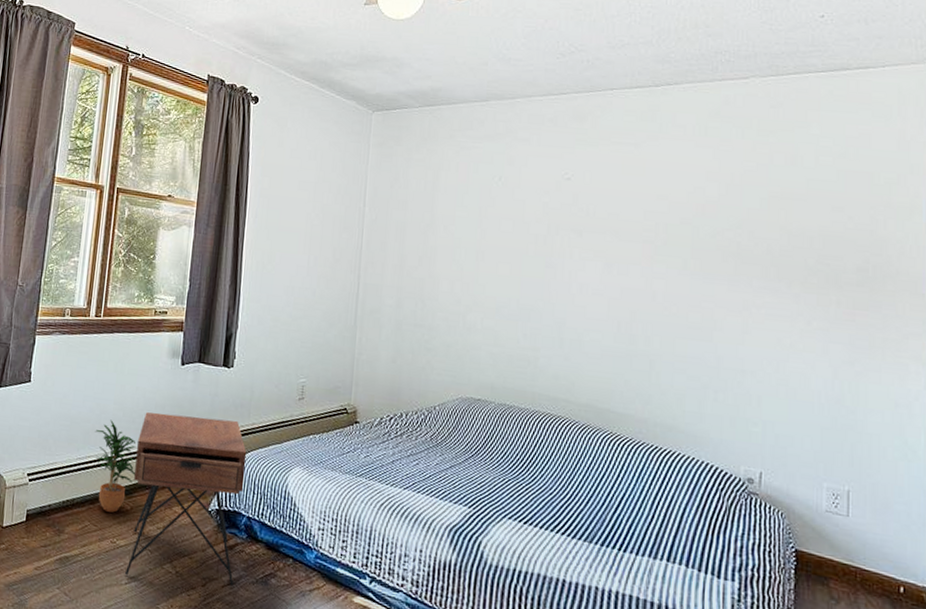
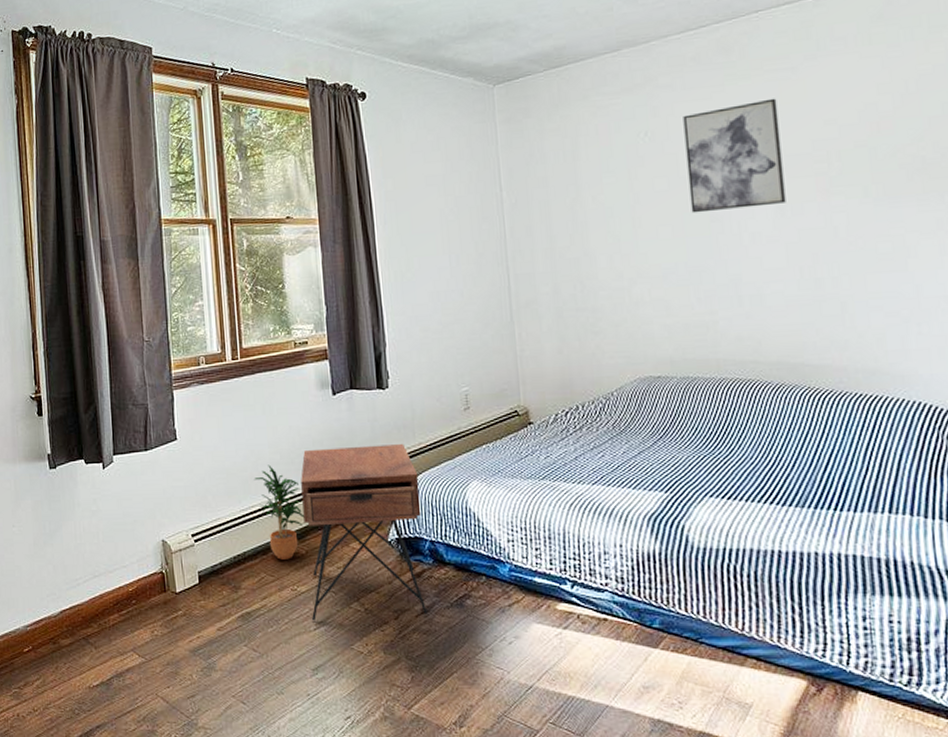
wall art: none [530,167,618,262] -> present [683,98,786,213]

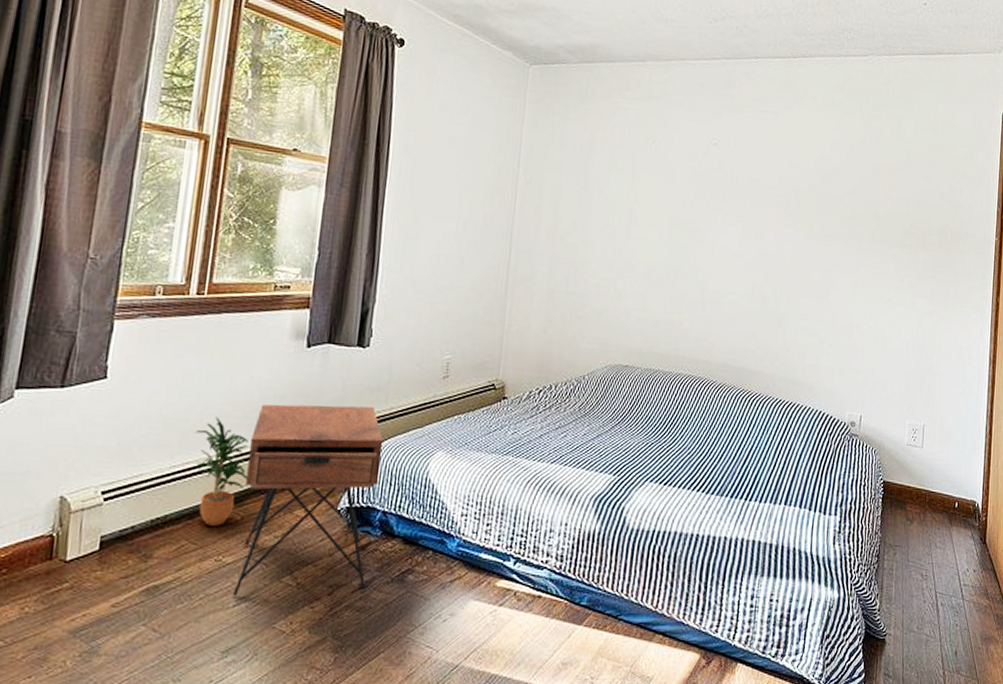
wall art: present [683,98,786,213] -> none [678,132,759,226]

